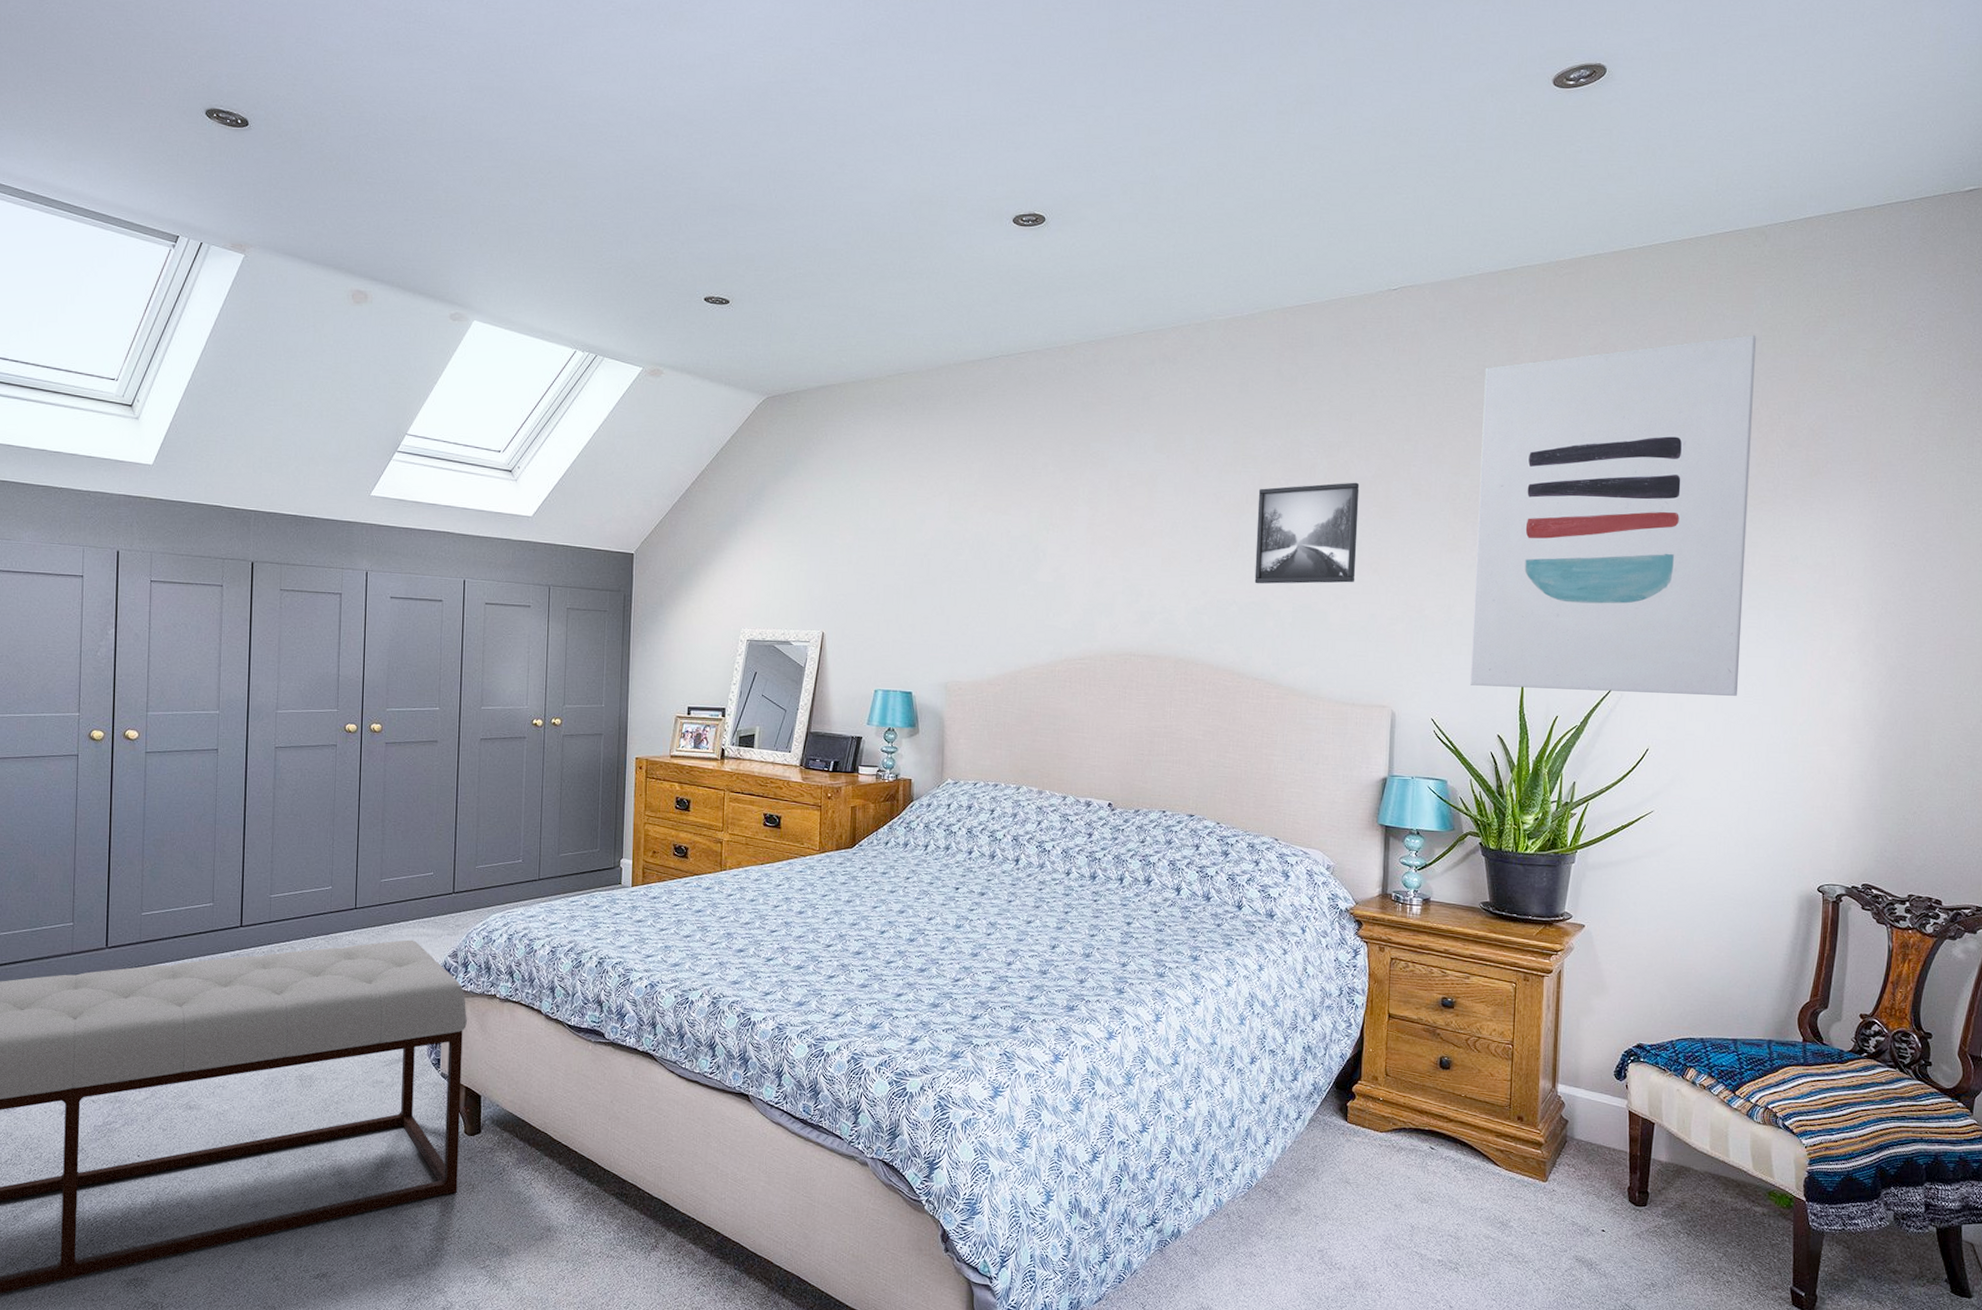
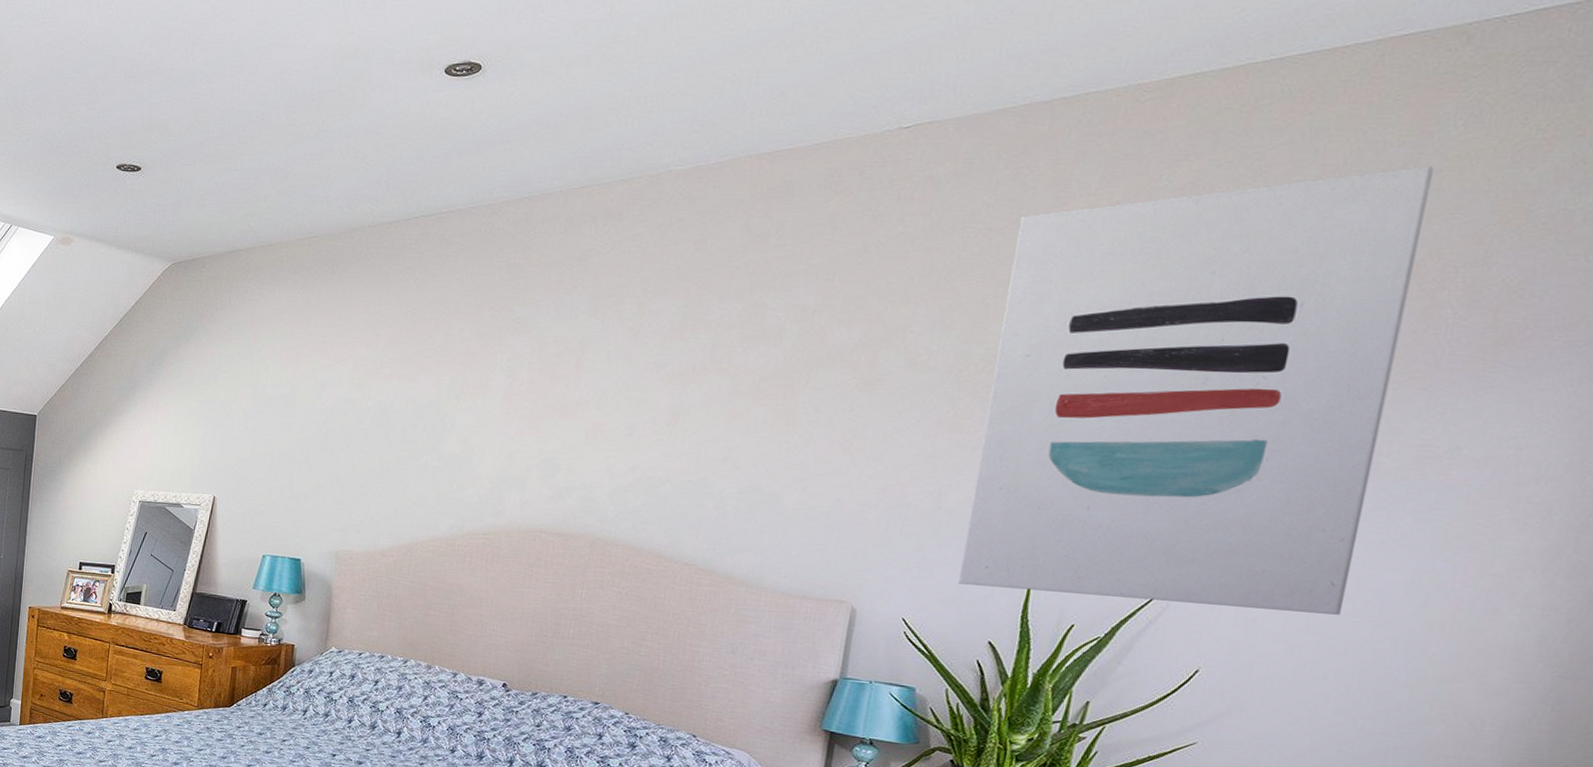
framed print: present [1254,482,1360,584] -> none [694,350,837,464]

